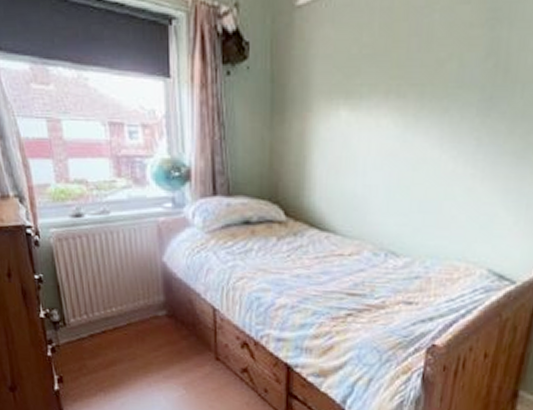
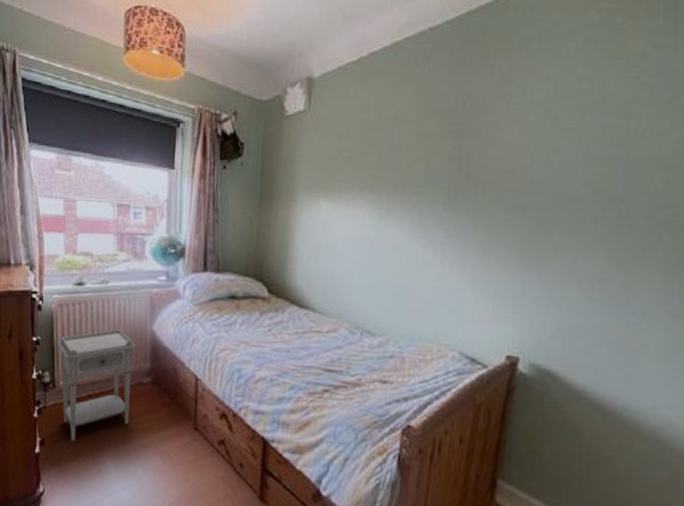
nightstand: none [62,262,148,377] -> present [58,329,136,441]

